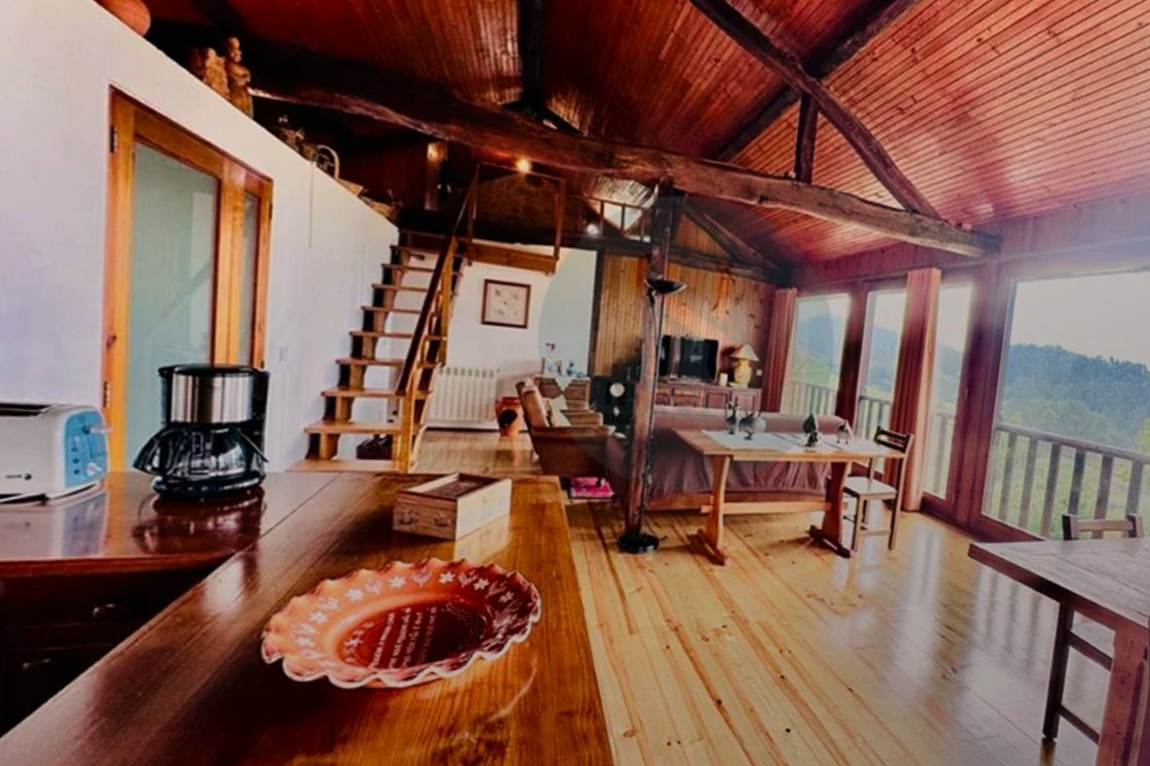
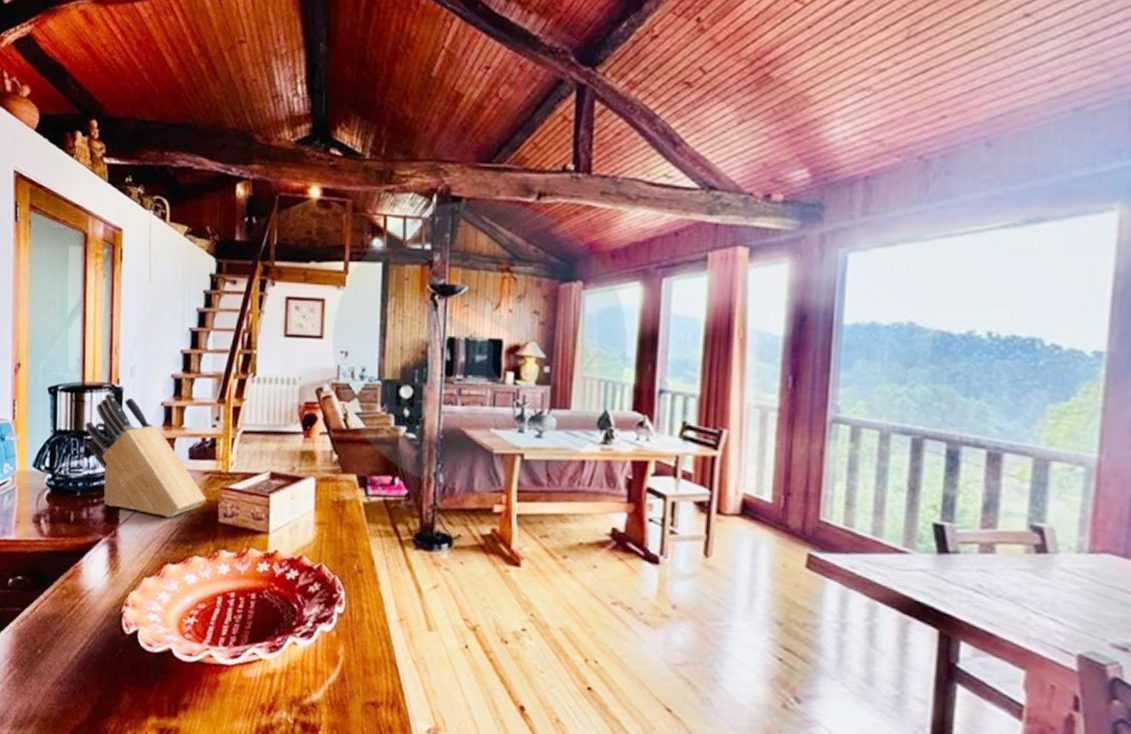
knife block: none [213,379,379,527] -> present [85,393,207,518]

